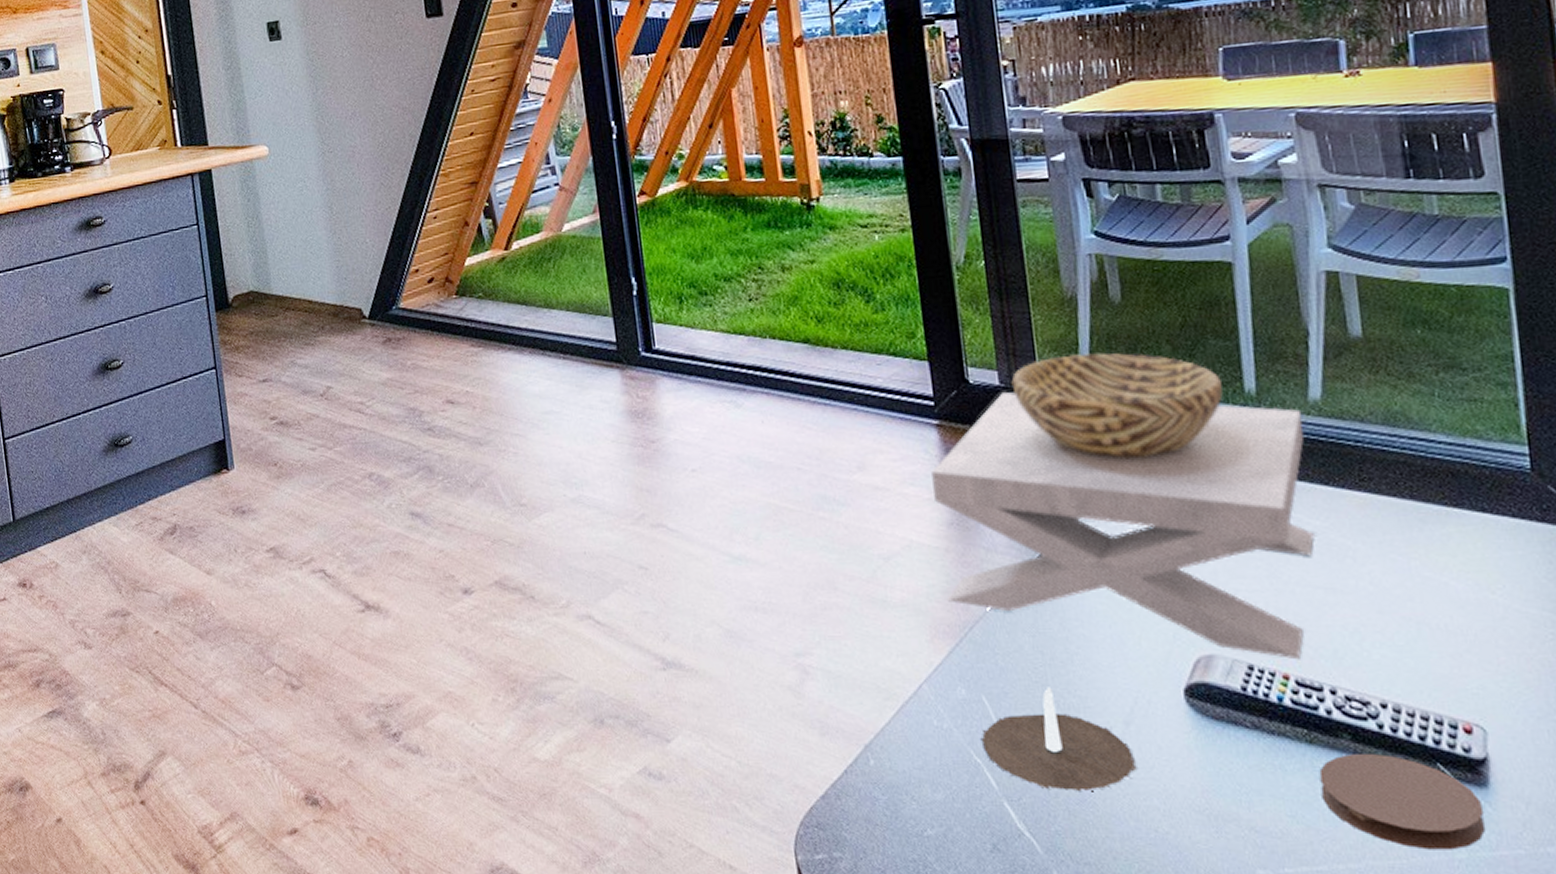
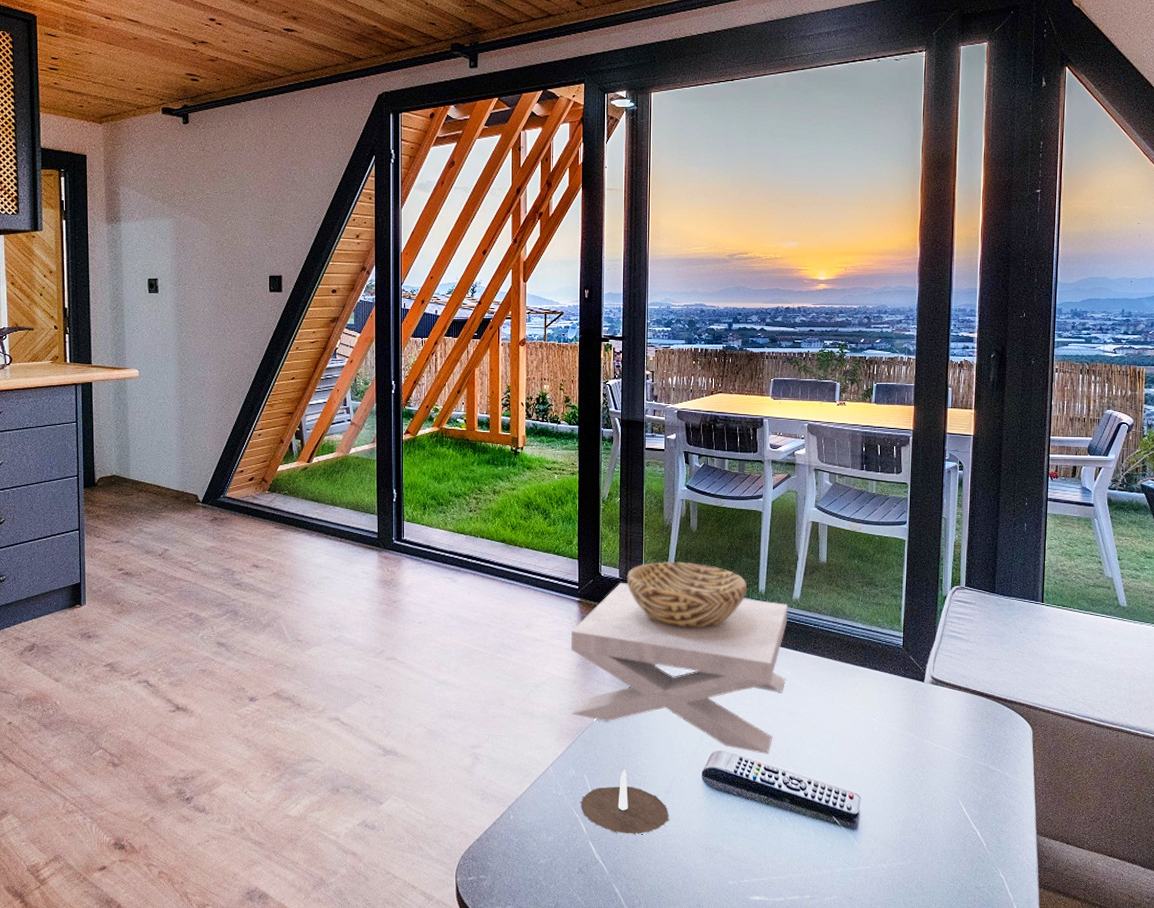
coaster: present [1319,754,1486,850] -> none [770,811,853,867]

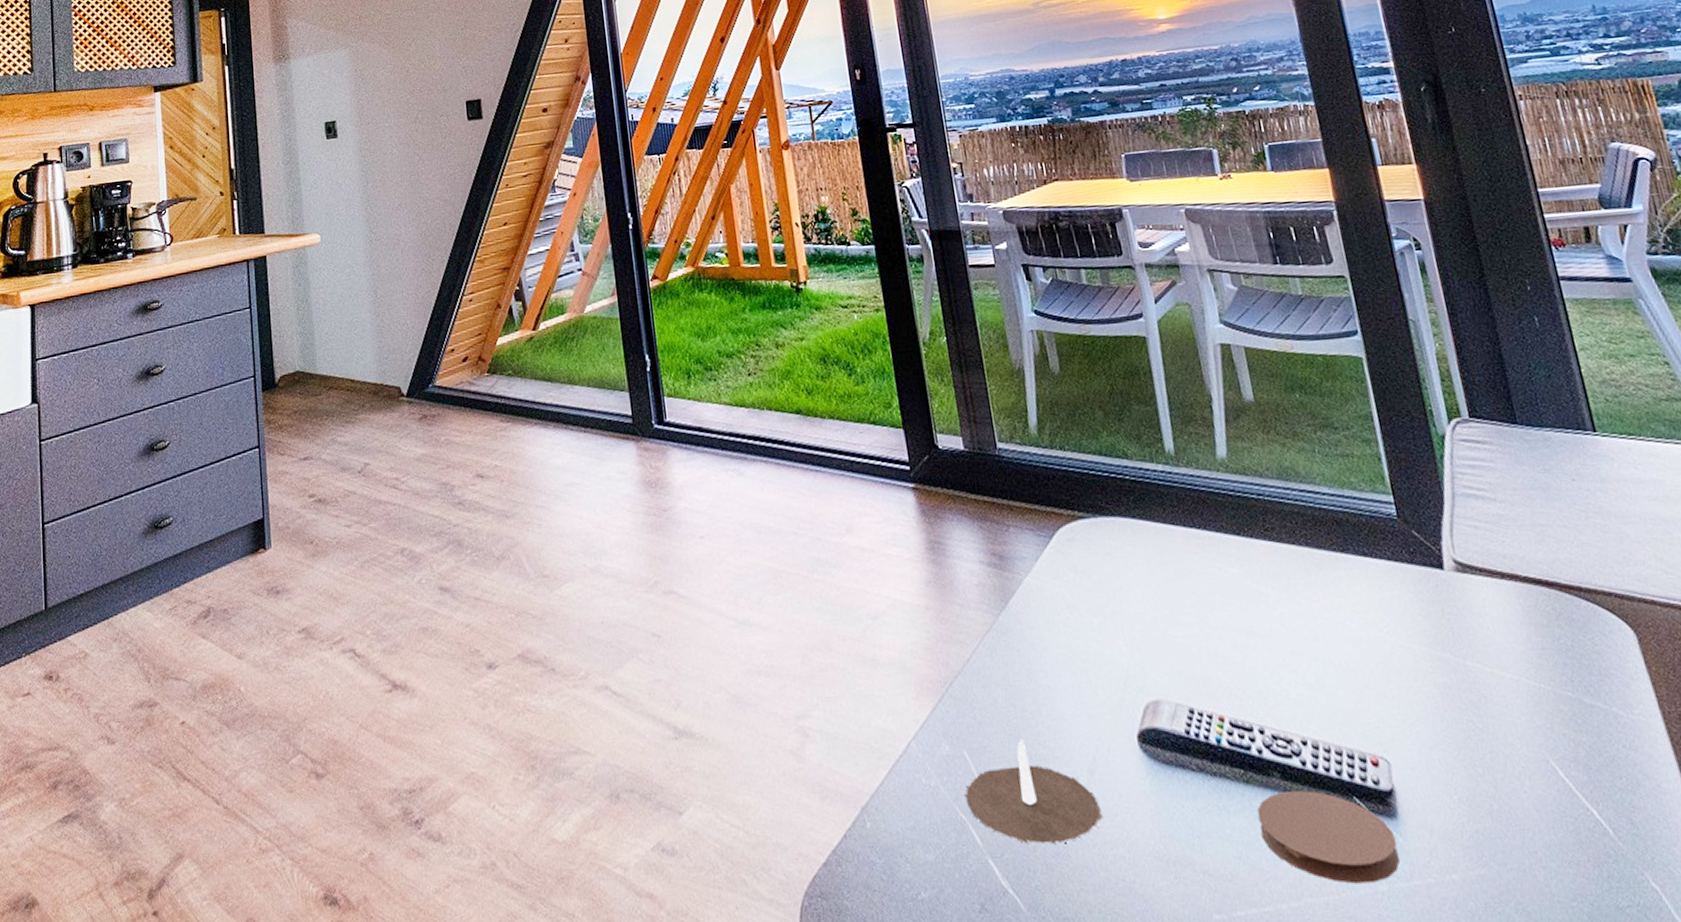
decorative bowl: present [570,562,788,755] -> none [910,418,1234,702]
coaster: none [770,811,853,867] -> present [1257,790,1401,884]

